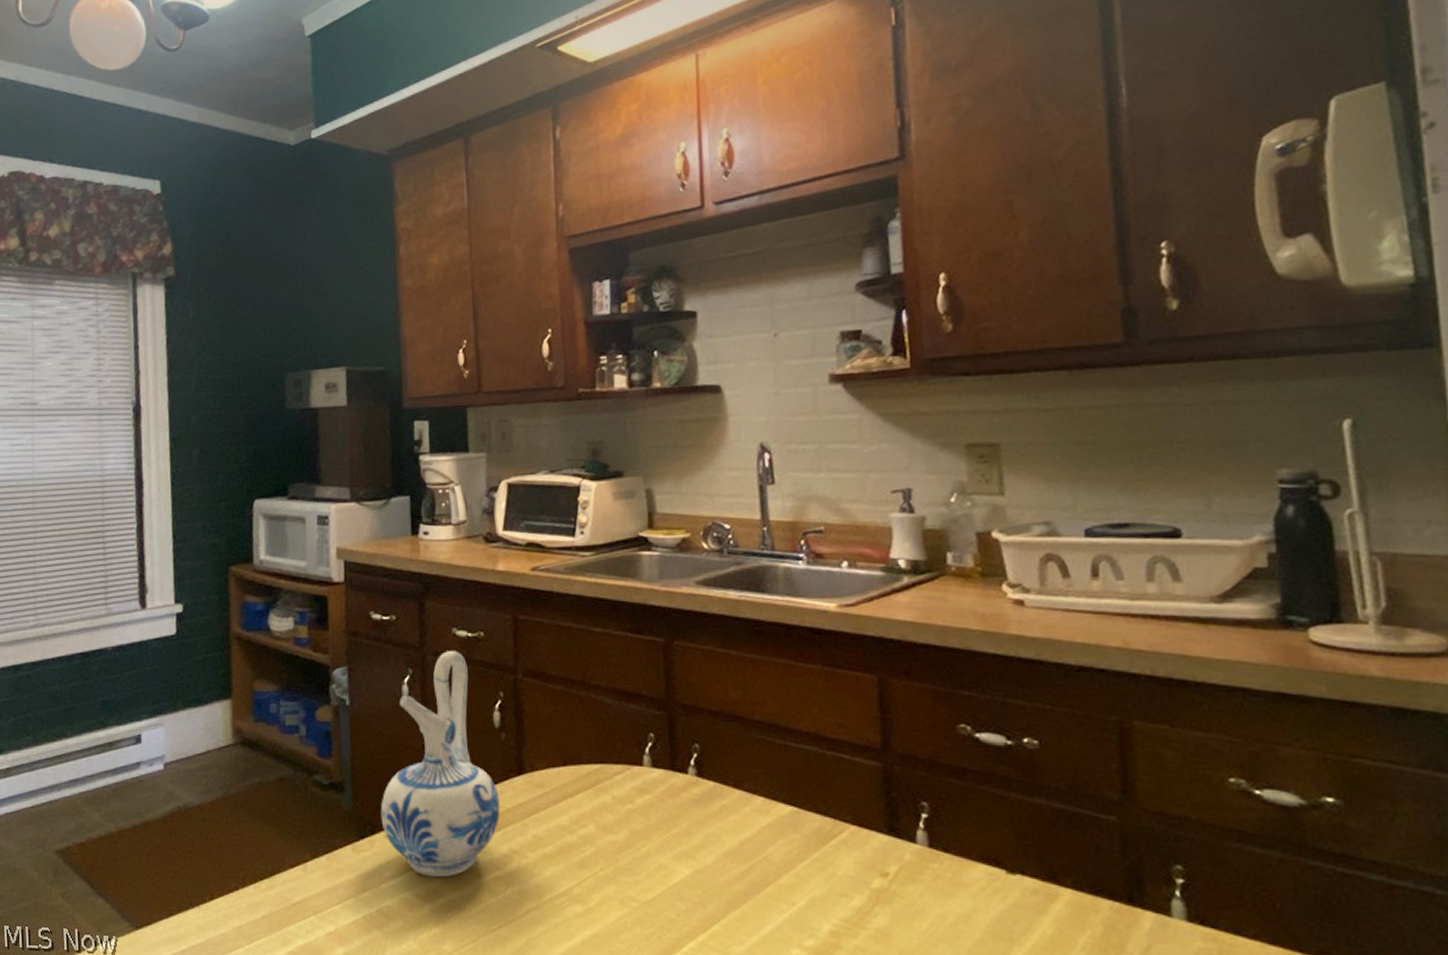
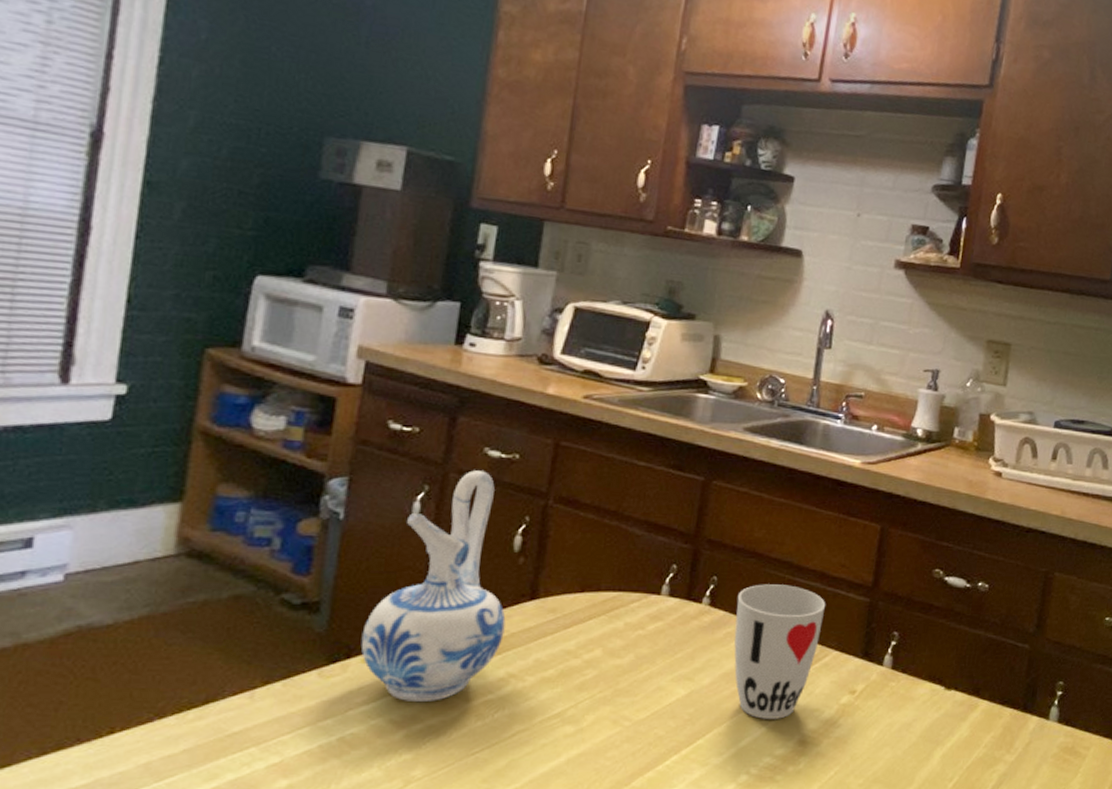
cup: none [725,750,830,905] -> present [734,584,826,719]

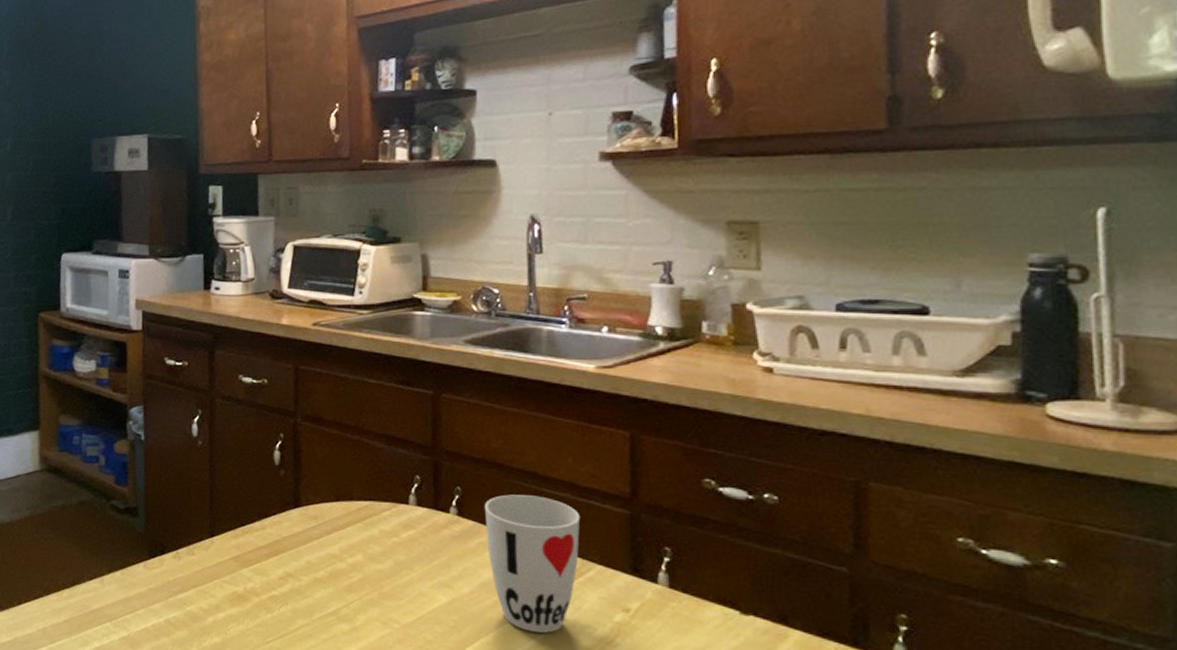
ceramic pitcher: present [361,470,506,701] -> none [170,395,278,594]

